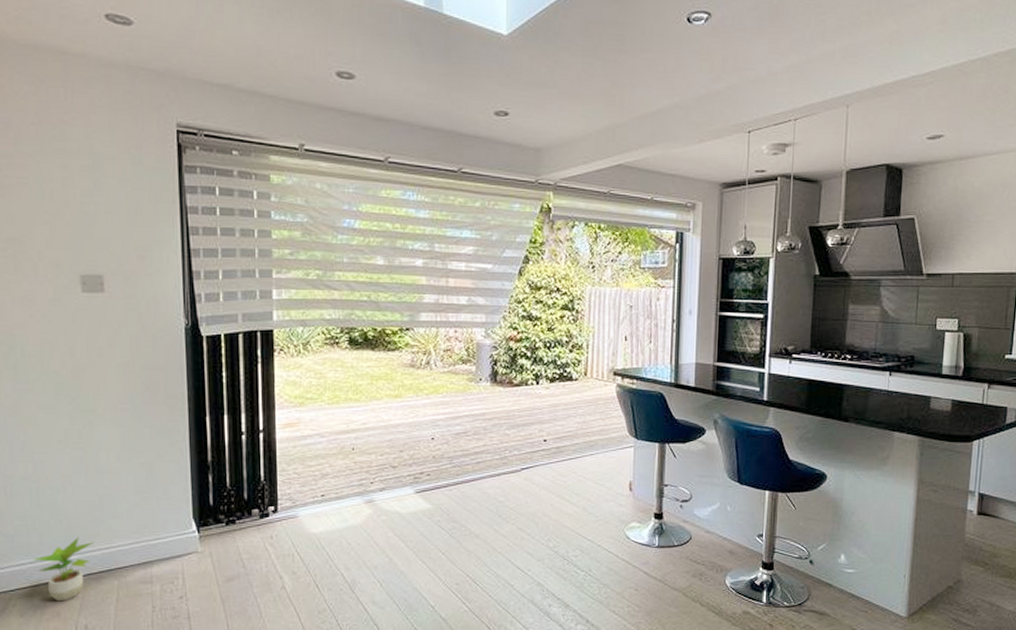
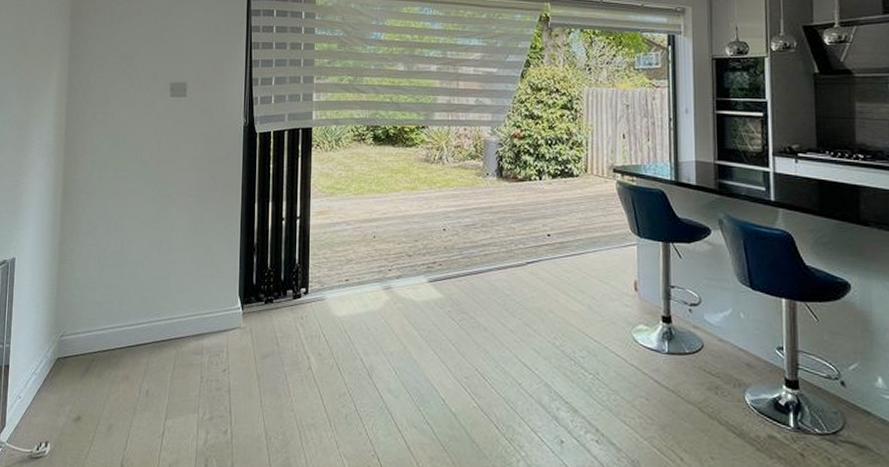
potted plant: present [33,536,94,602] -> none [113,306,161,366]

